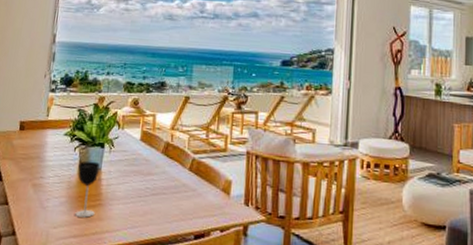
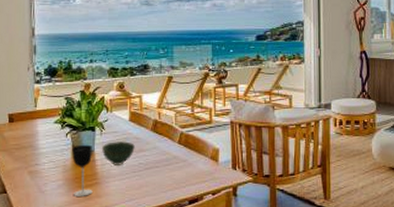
bowl: none [108,161,144,188] -> present [101,141,135,165]

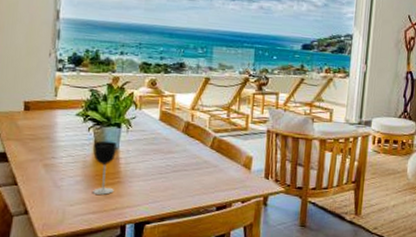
bowl: present [101,141,135,165] -> none [126,140,164,166]

